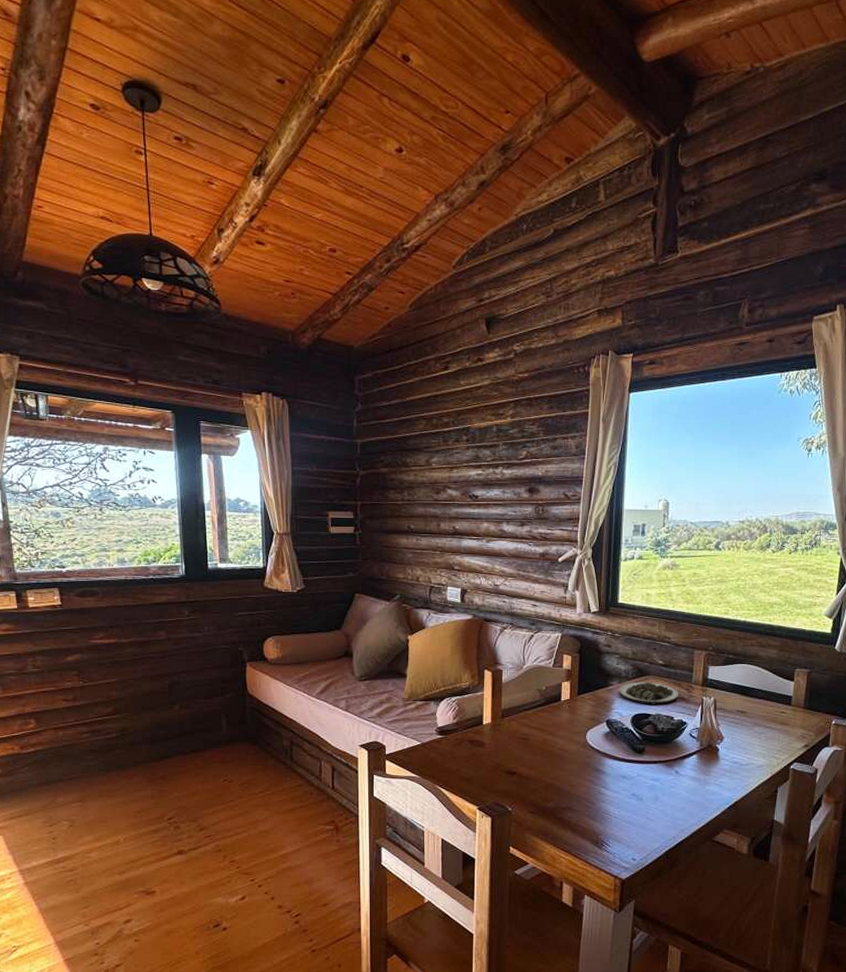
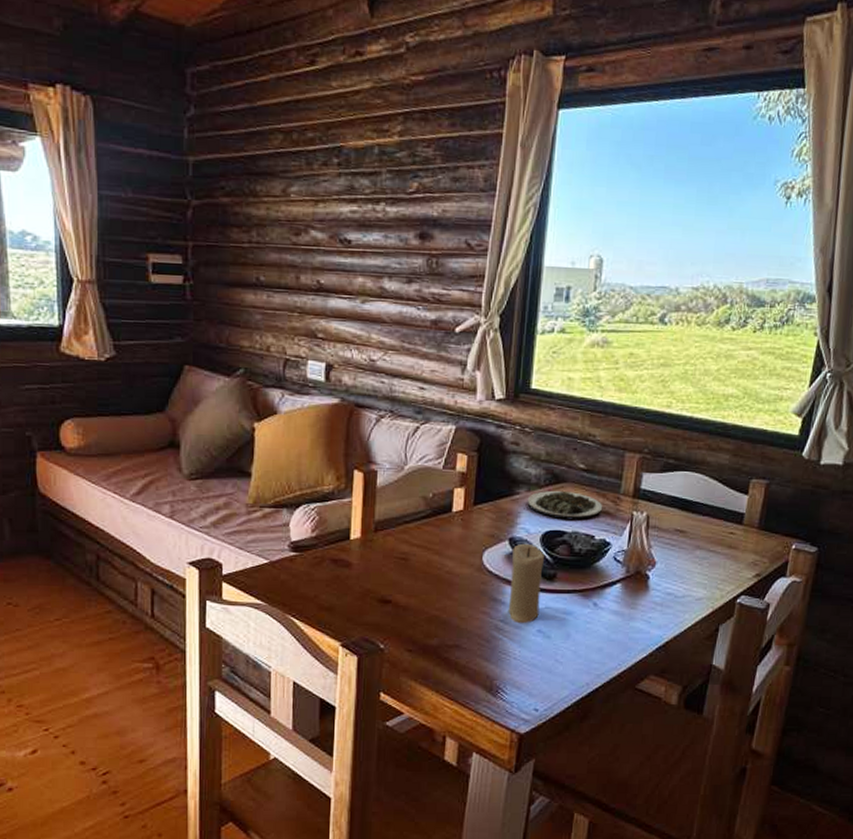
candle: none [608,724,636,789] -> present [508,543,545,624]

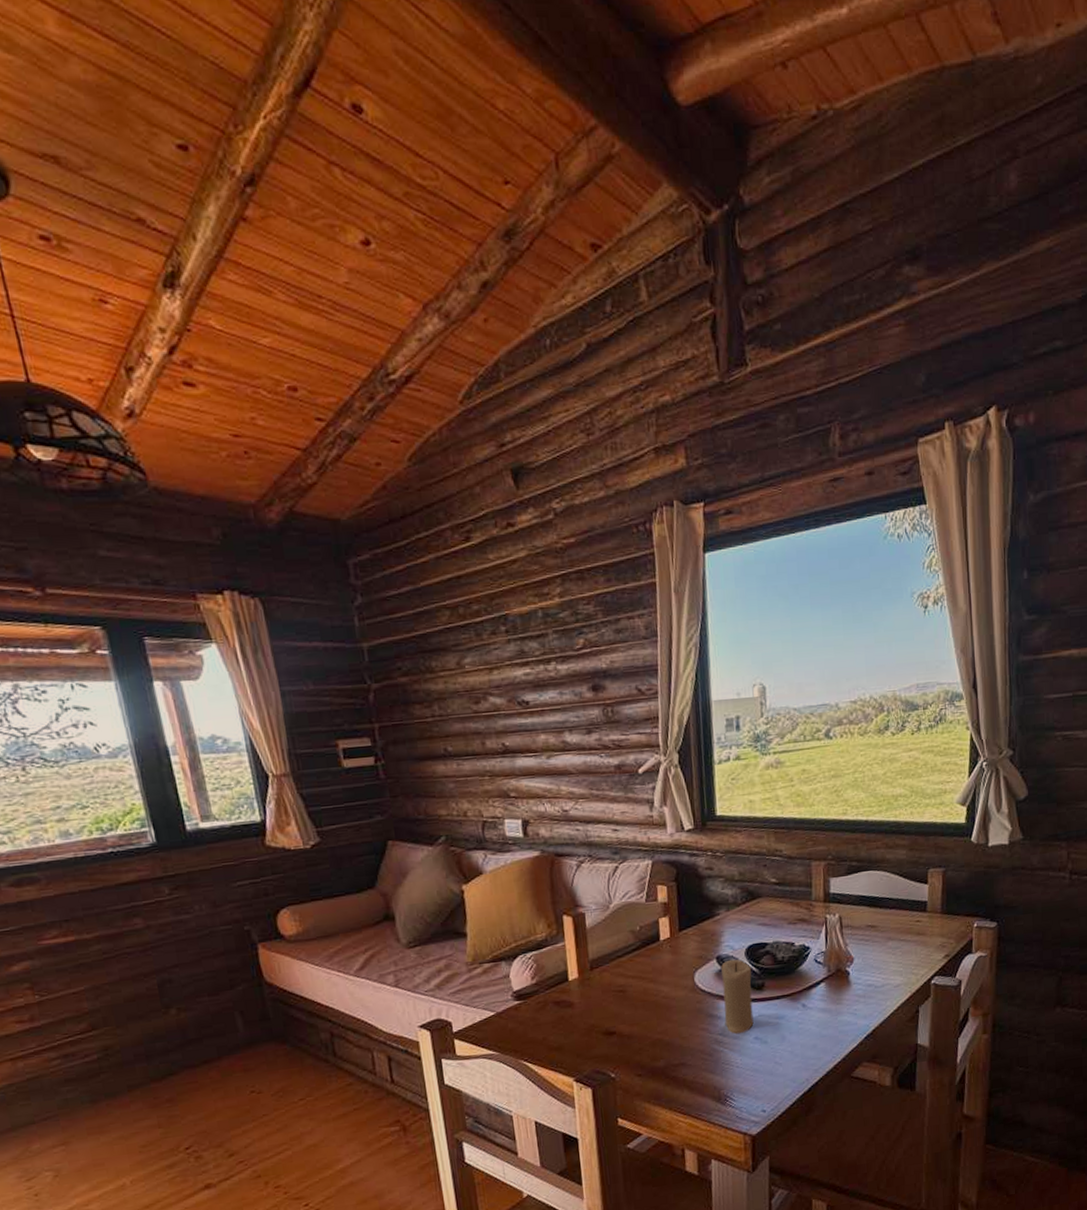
plate: present [527,490,603,521] -> none [727,905,798,933]

